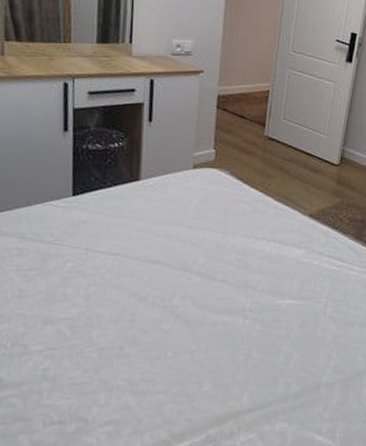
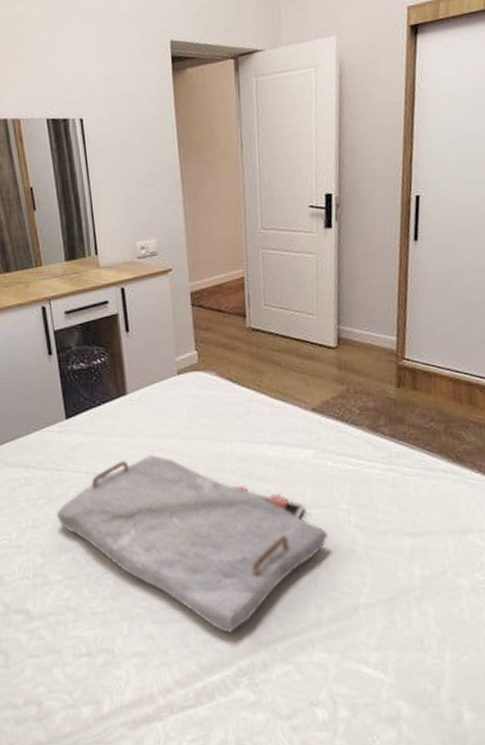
serving tray: none [47,238,306,405] -> present [57,454,329,633]

